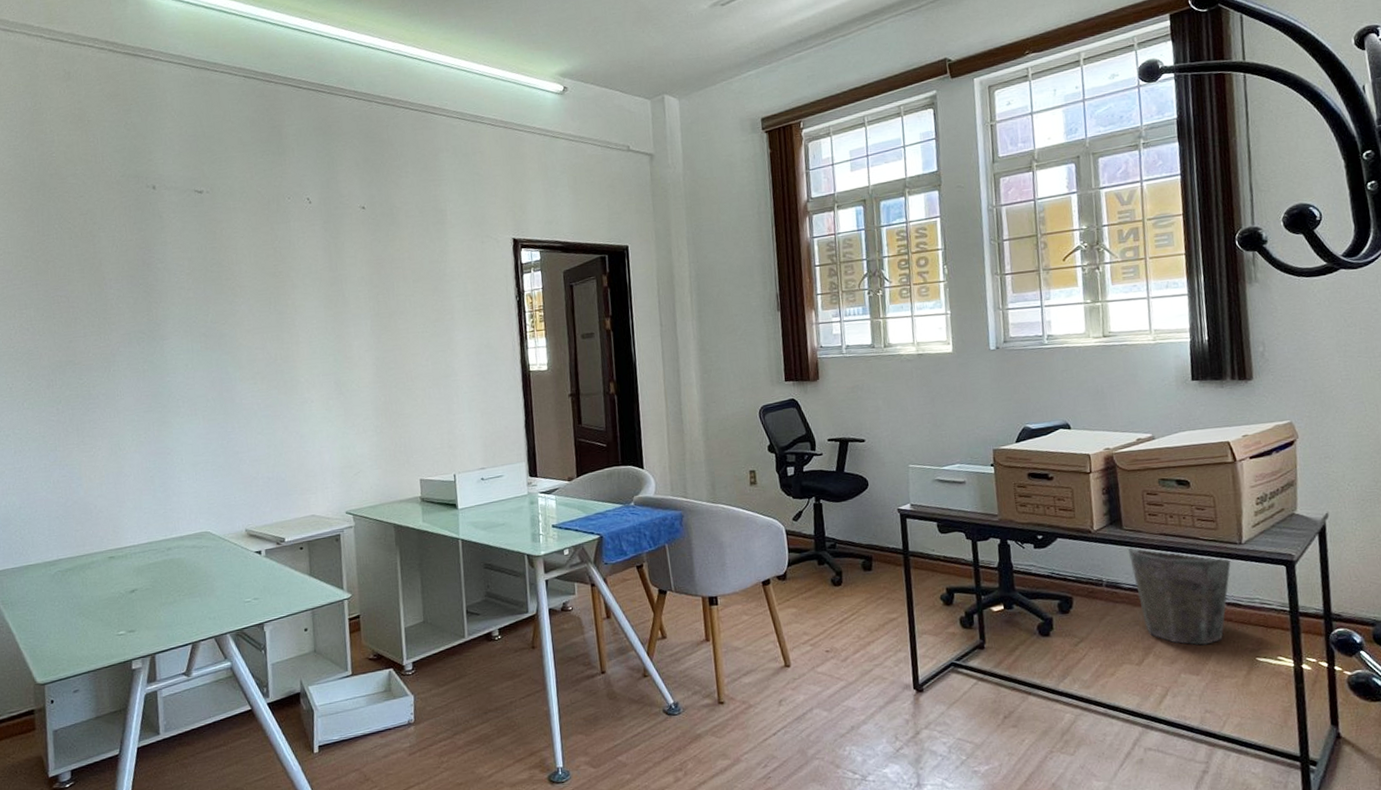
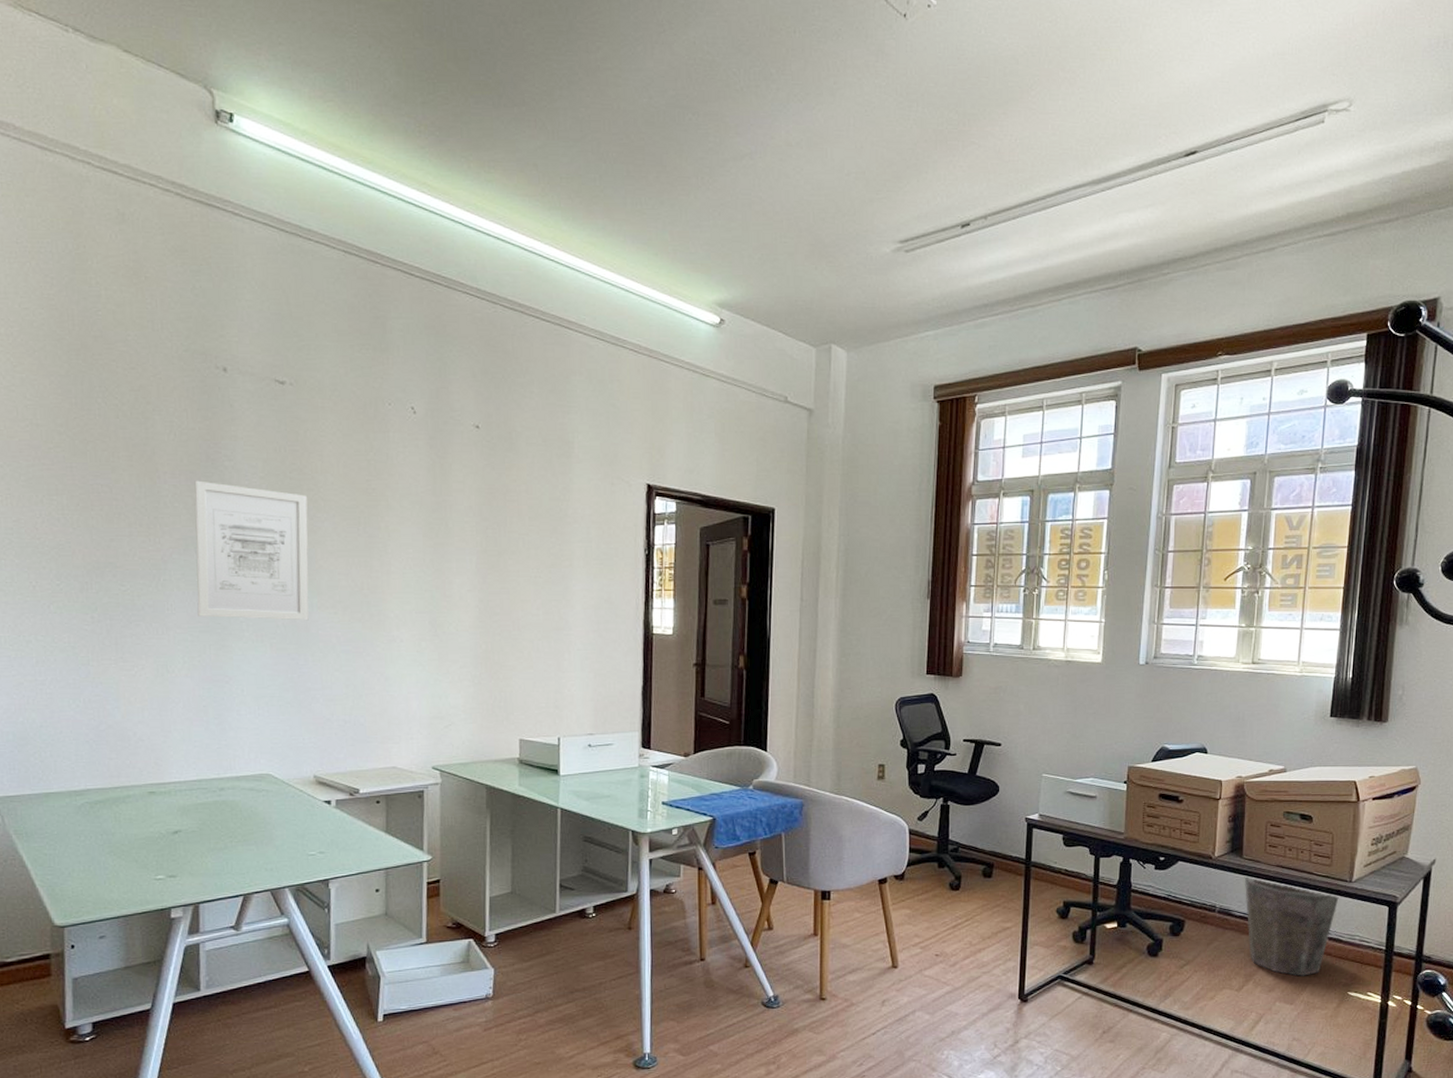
wall art: none [134,282,233,399] -> present [194,480,309,621]

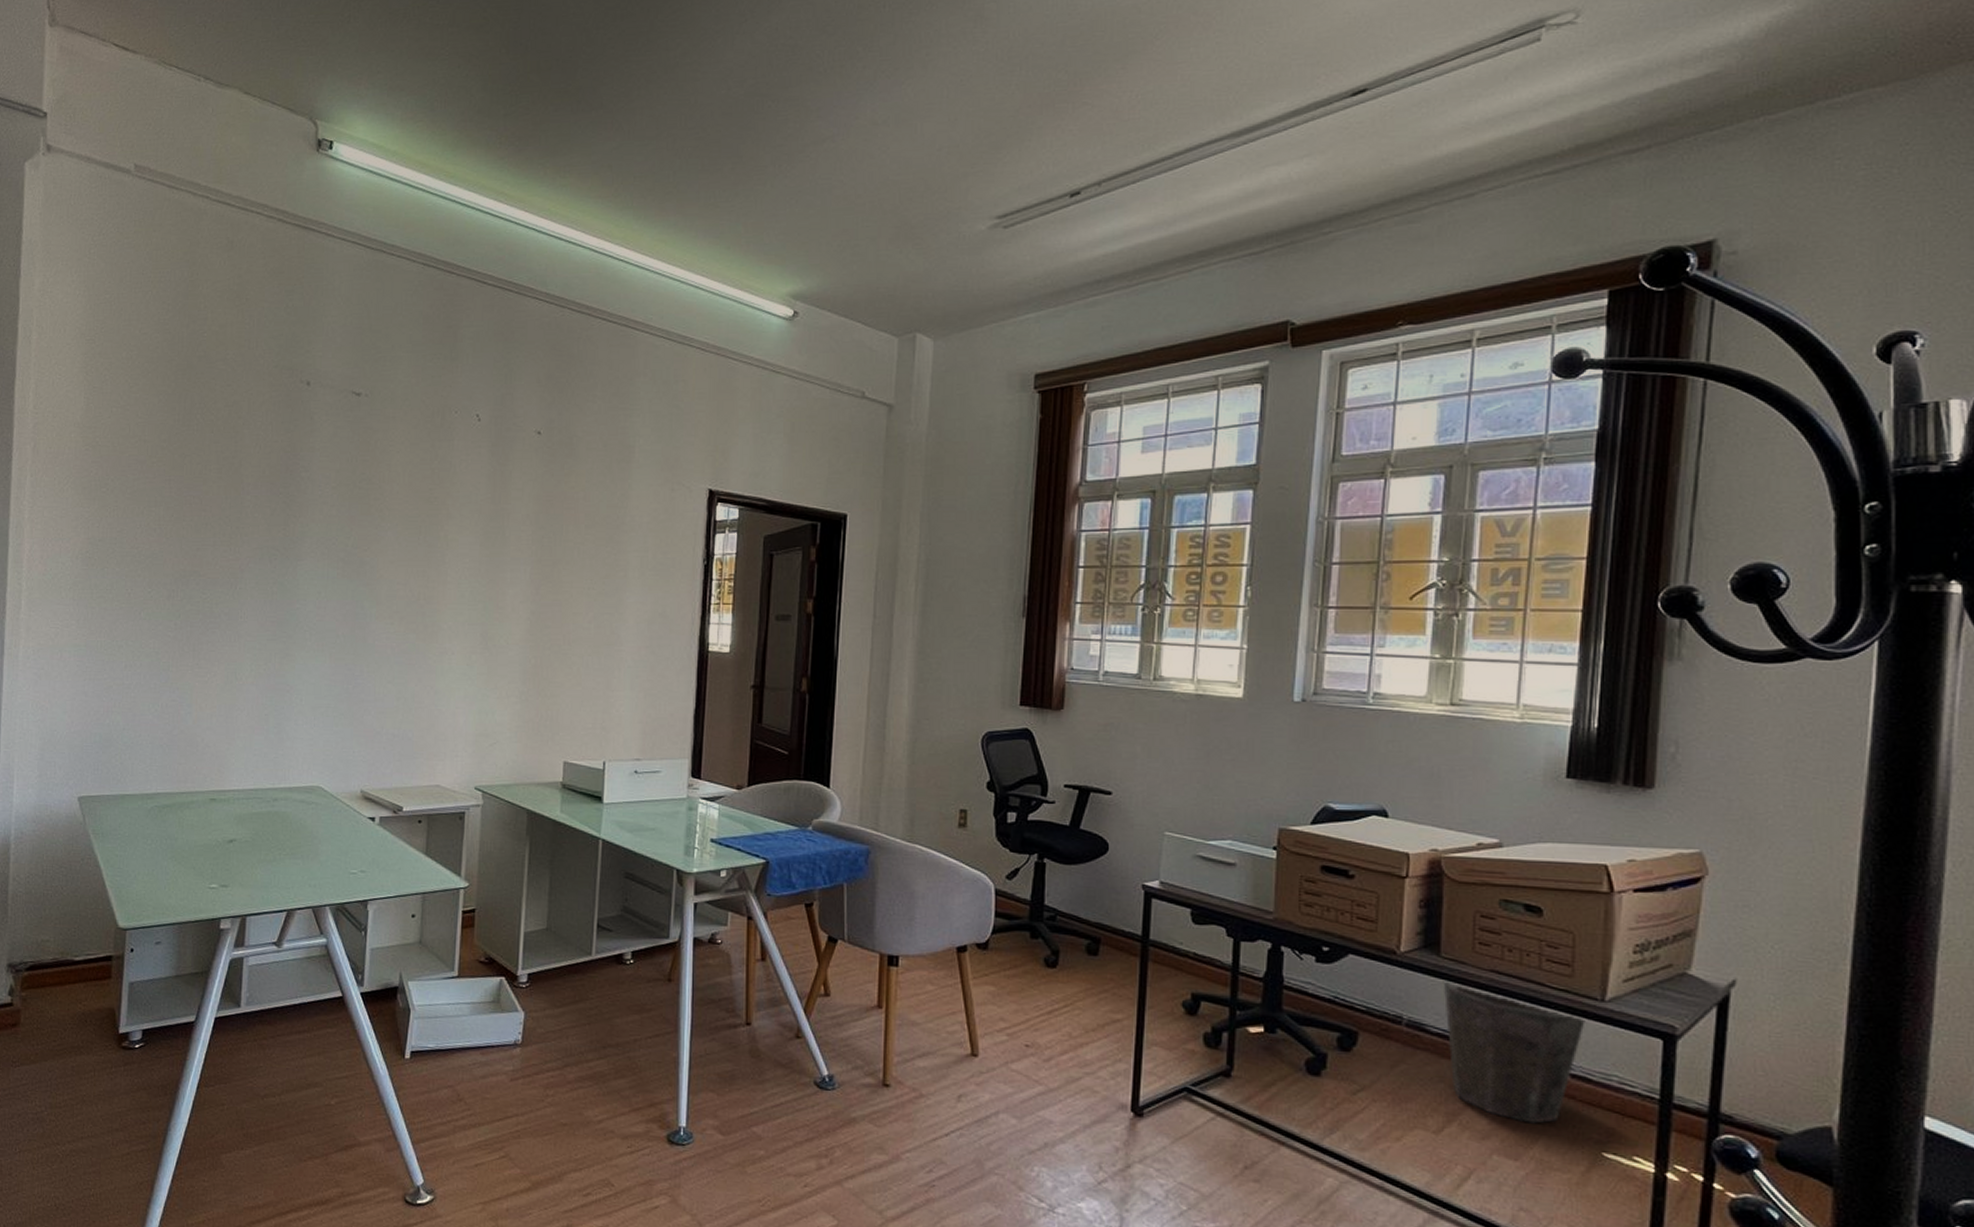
wall art: present [194,480,309,621] -> none [267,491,373,631]

